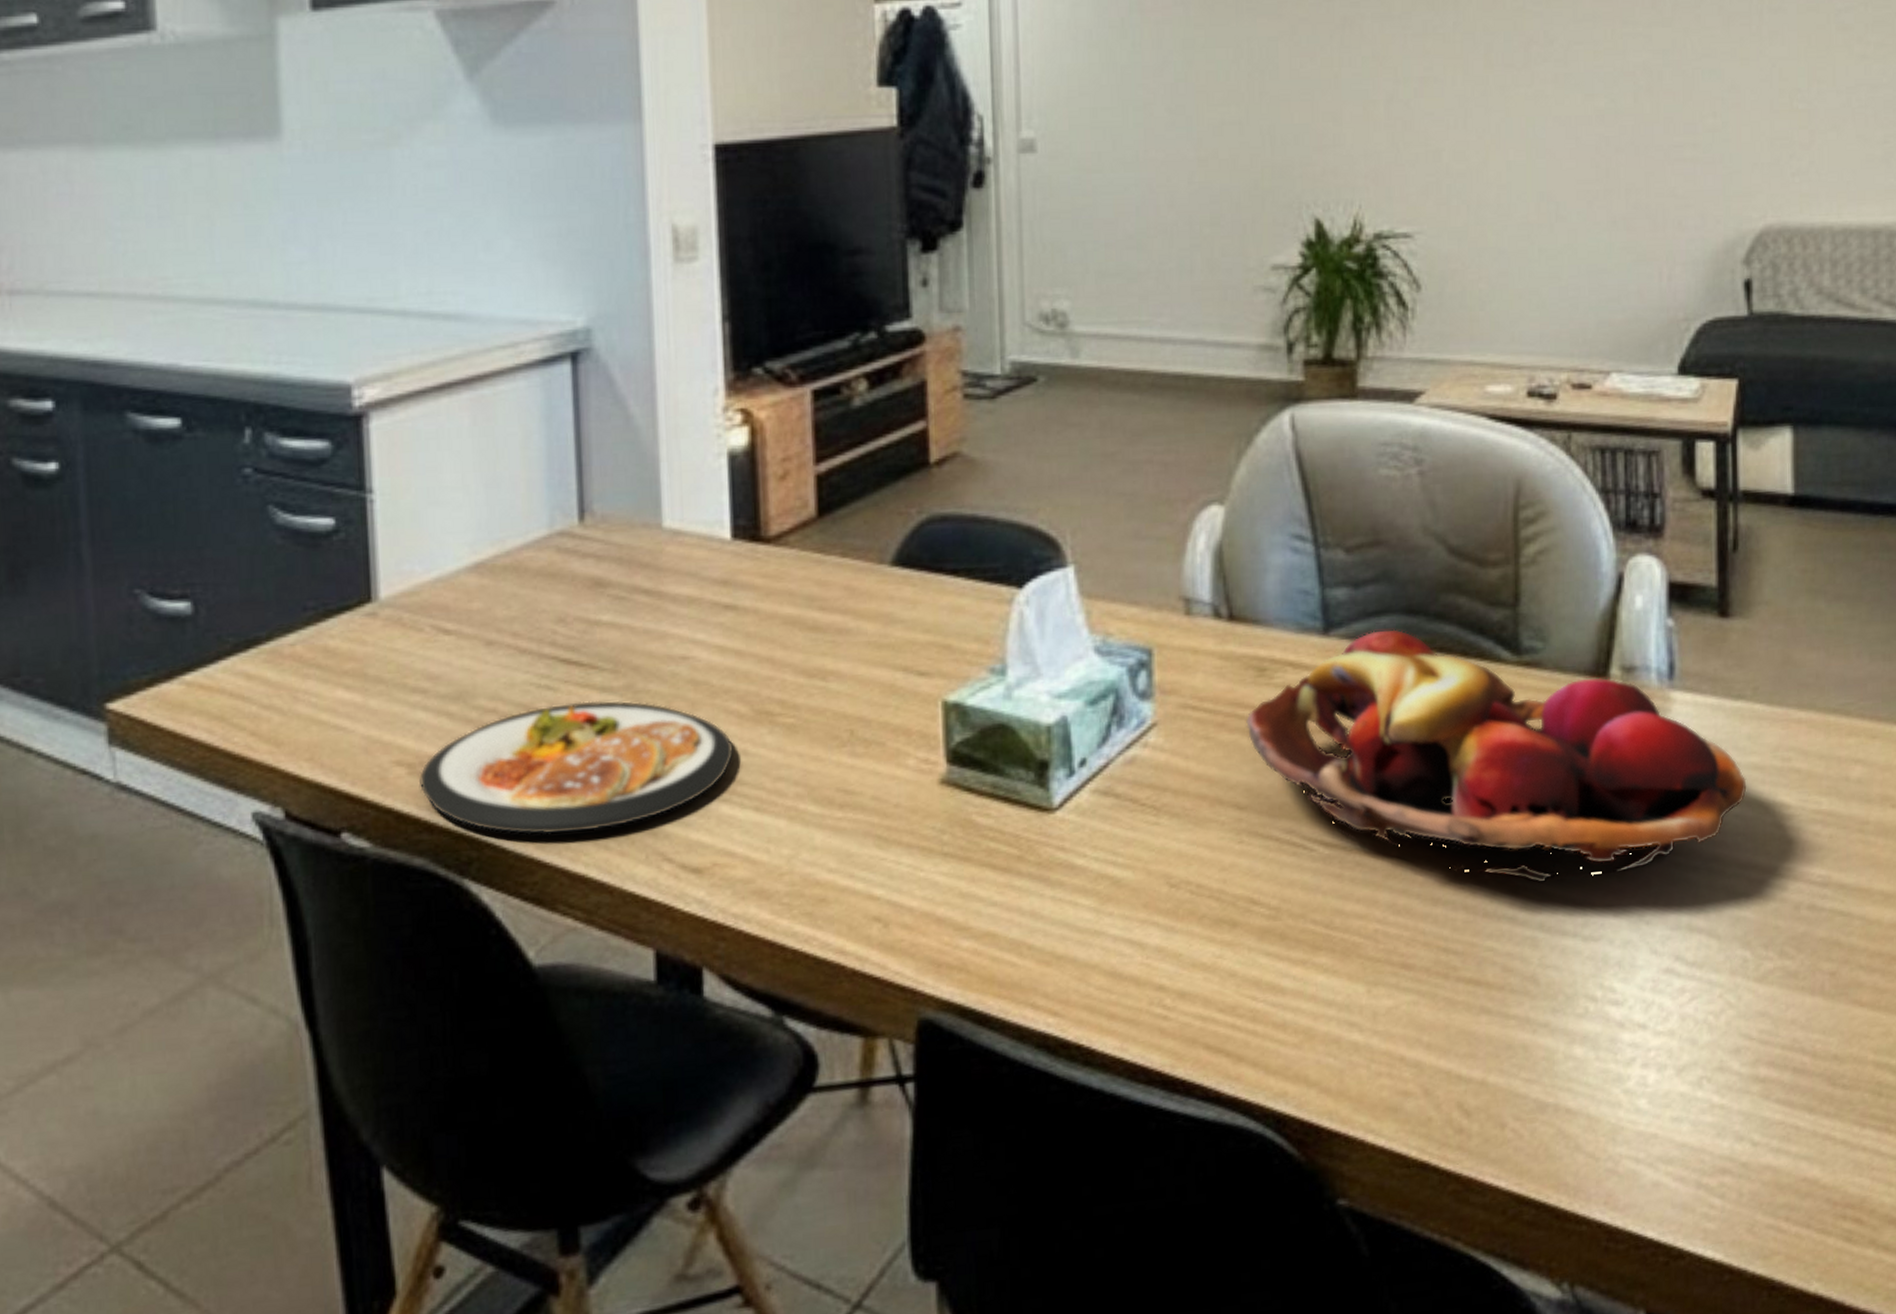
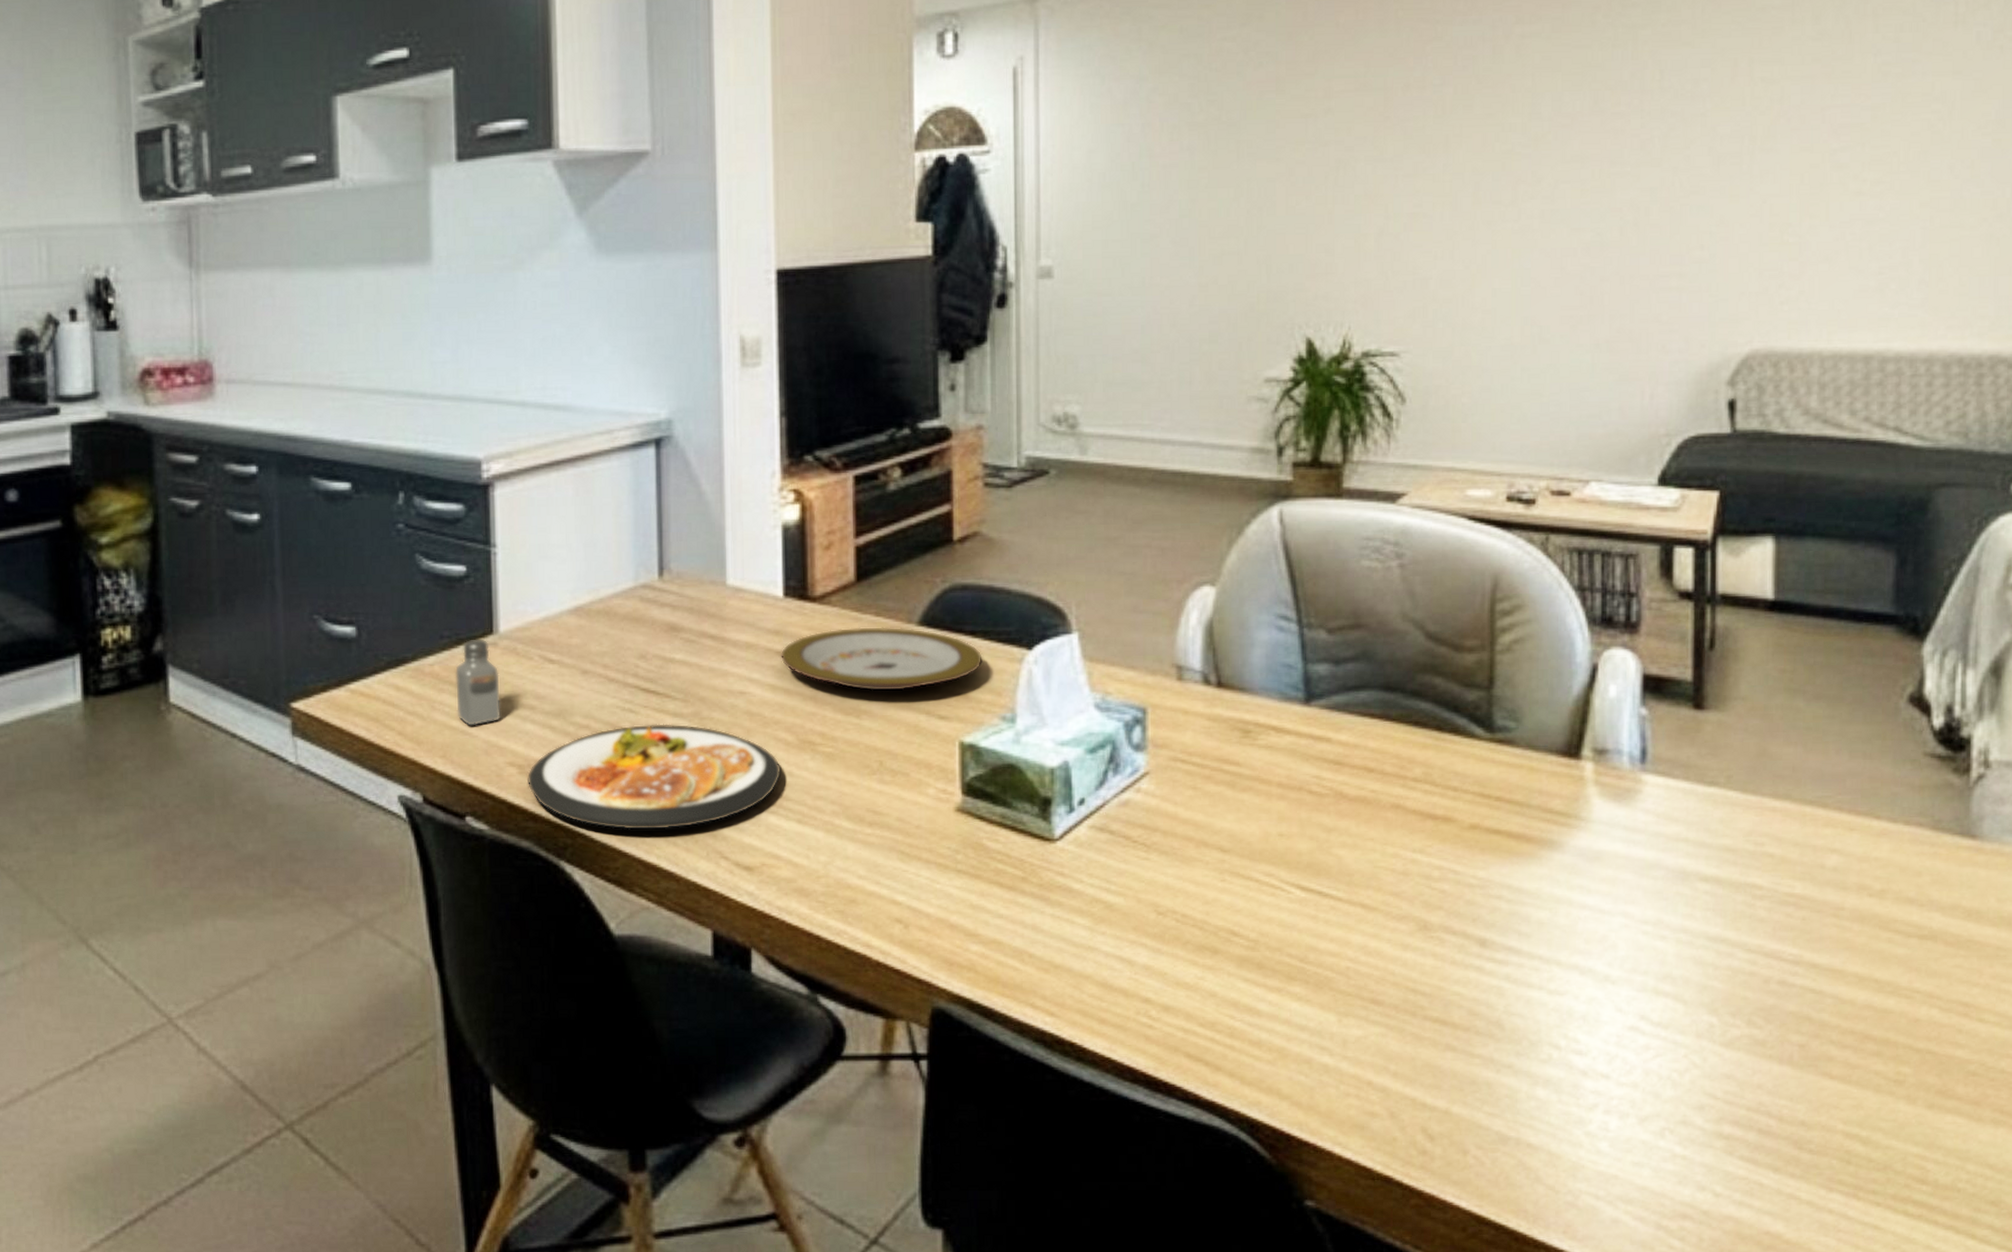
saltshaker: none [324,608,384,719] -> present [455,639,501,726]
plate: none [730,569,967,647] -> present [781,627,983,691]
fruit basket: present [1246,629,1747,884] -> none [1231,703,1718,939]

